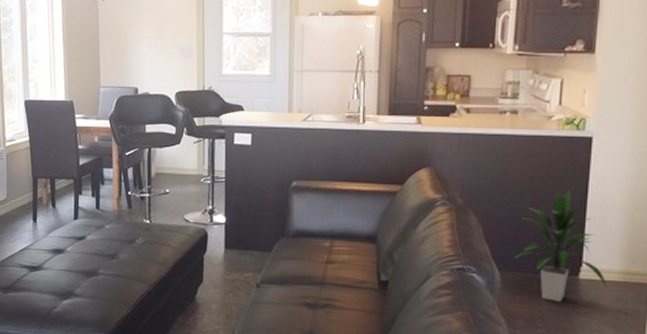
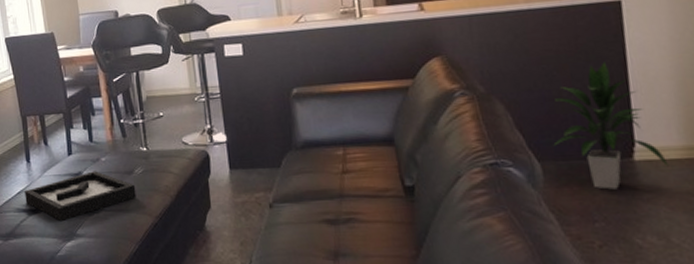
decorative tray: none [28,236,135,281] -> present [25,171,136,222]

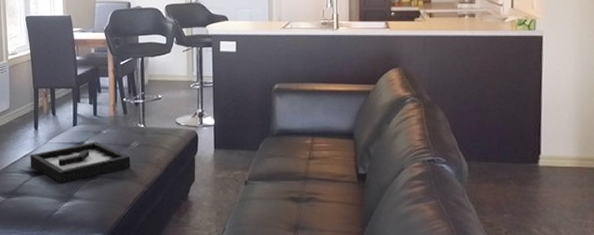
indoor plant: present [555,62,669,190] -> none [480,84,564,188]

